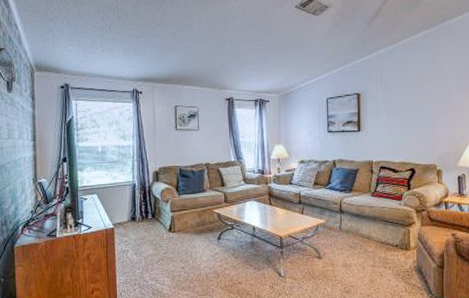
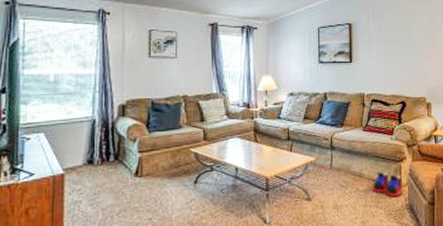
shoes: none [380,234,412,259] -> present [372,171,403,198]

